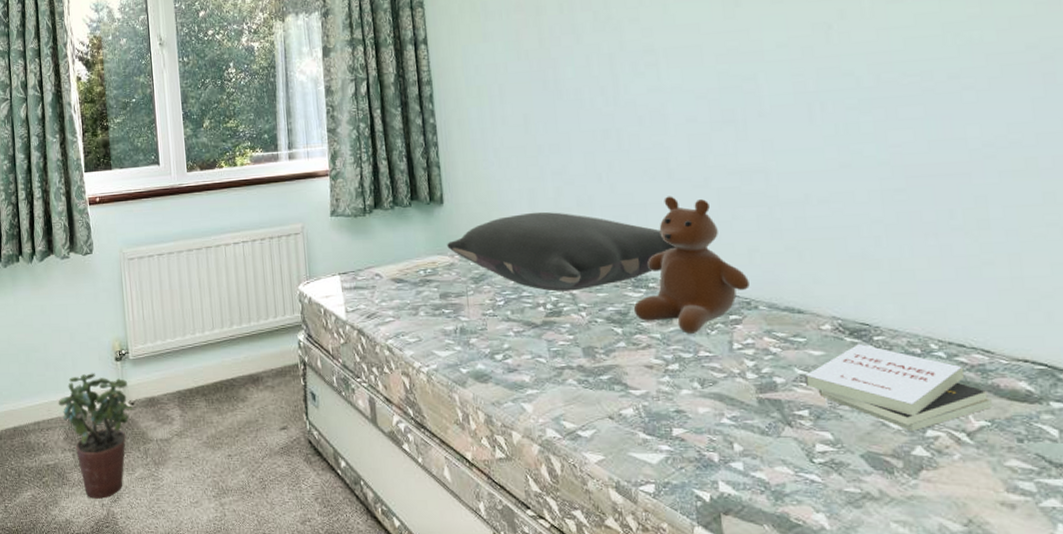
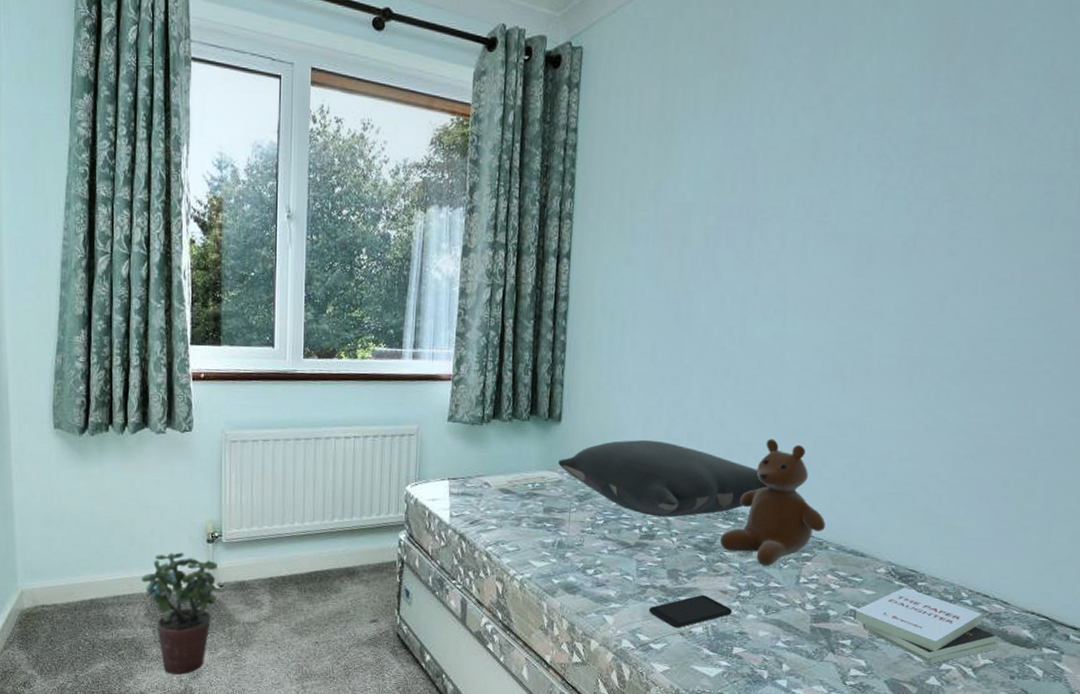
mobile phone: none [569,372,663,411] -> present [648,595,732,628]

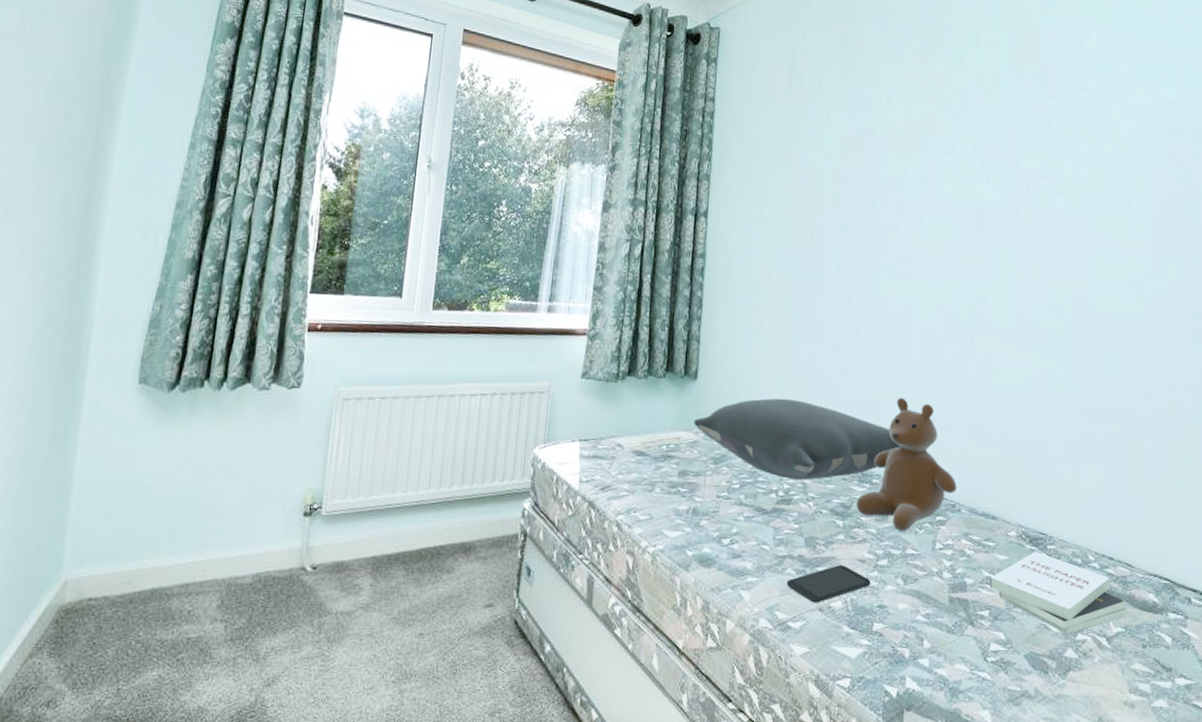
potted plant: present [141,552,222,675] -> none [218,528,315,682]

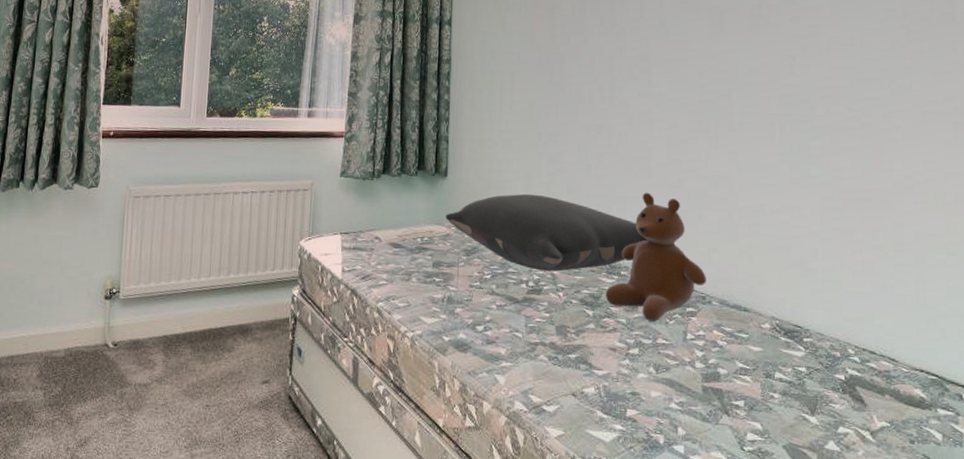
mobile phone: present [786,565,871,603] -> none [539,353,623,389]
books: present [989,551,1128,634] -> none [743,343,892,427]

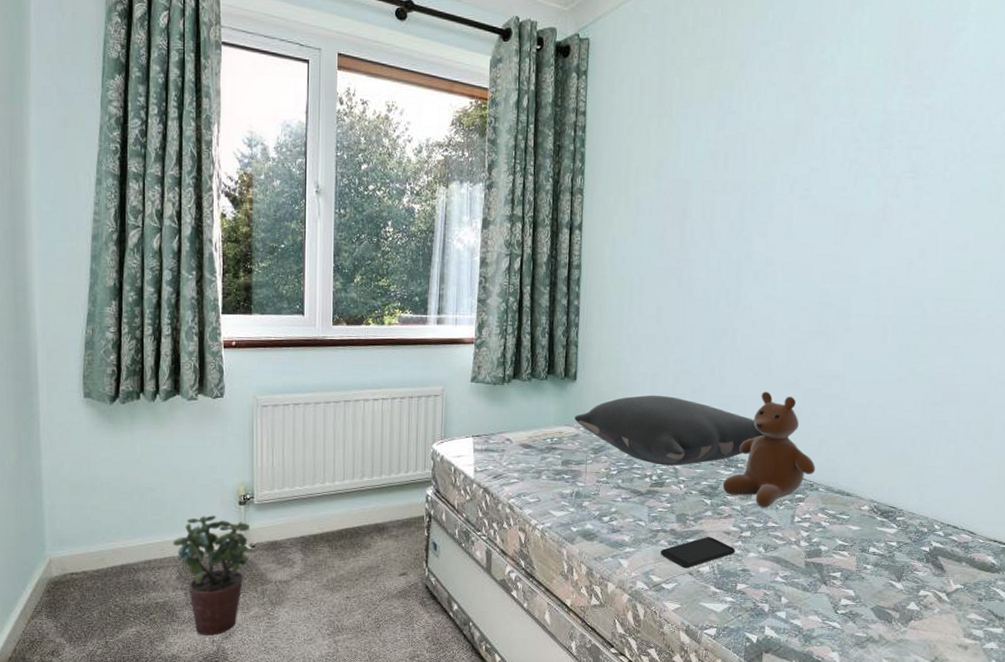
potted plant: none [36,309,116,442] -> present [172,515,254,635]
mobile phone: none [539,353,623,389] -> present [660,537,736,568]

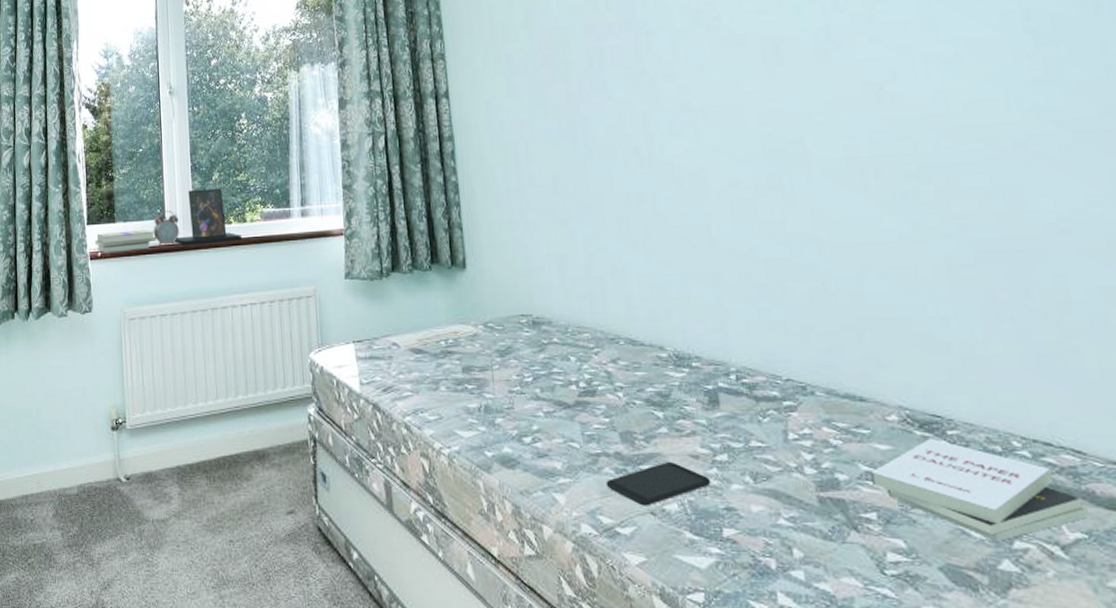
potted plant: present [172,515,254,635] -> none [48,443,129,585]
books: none [229,323,294,344] -> present [94,230,157,254]
alarm clock: none [291,307,317,341] -> present [153,210,179,246]
photo frame: none [312,290,379,343] -> present [174,188,243,246]
pillow: present [575,395,764,466] -> none [470,280,721,368]
teddy bear: present [722,391,815,508] -> none [675,266,804,420]
books: none [842,522,967,591] -> present [869,437,1088,542]

